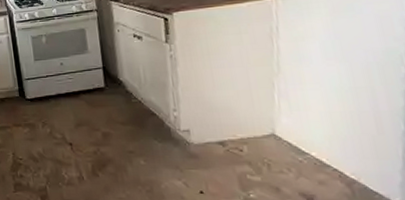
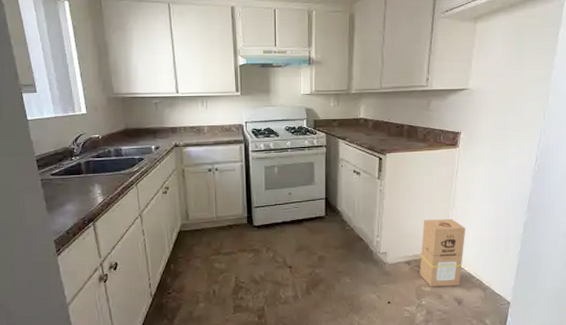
cardboard box: none [236,87,307,177] -> present [419,218,466,287]

